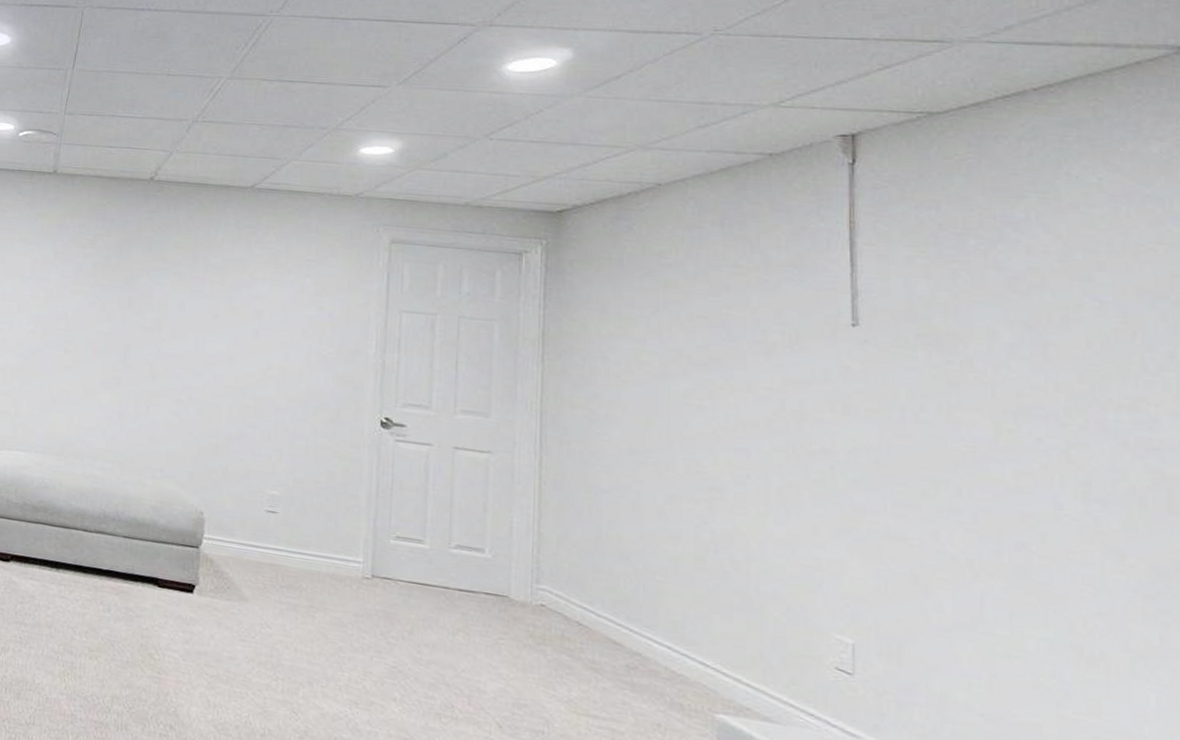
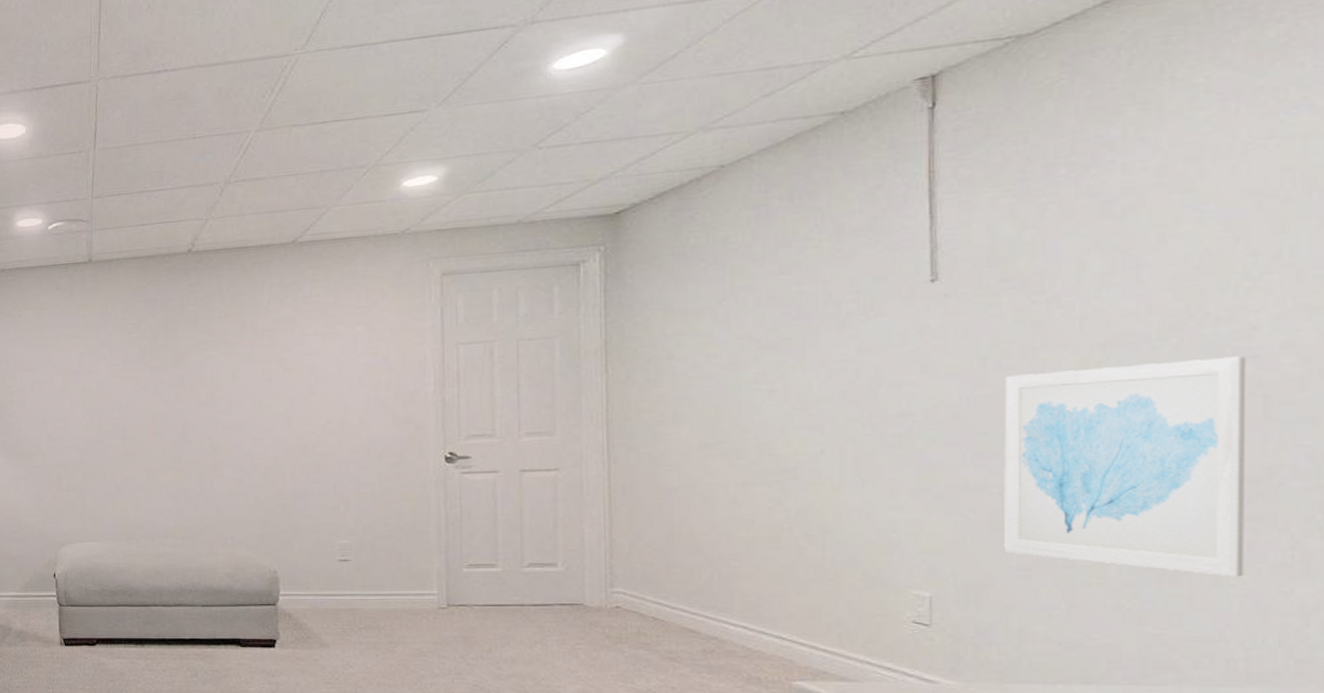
wall art: none [923,429,1159,672] -> present [1004,356,1247,577]

